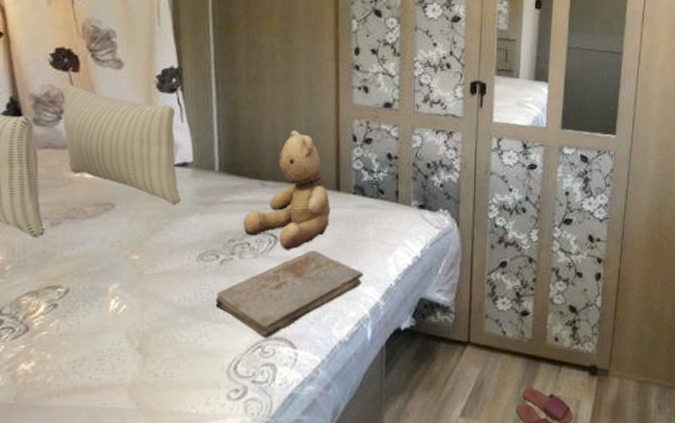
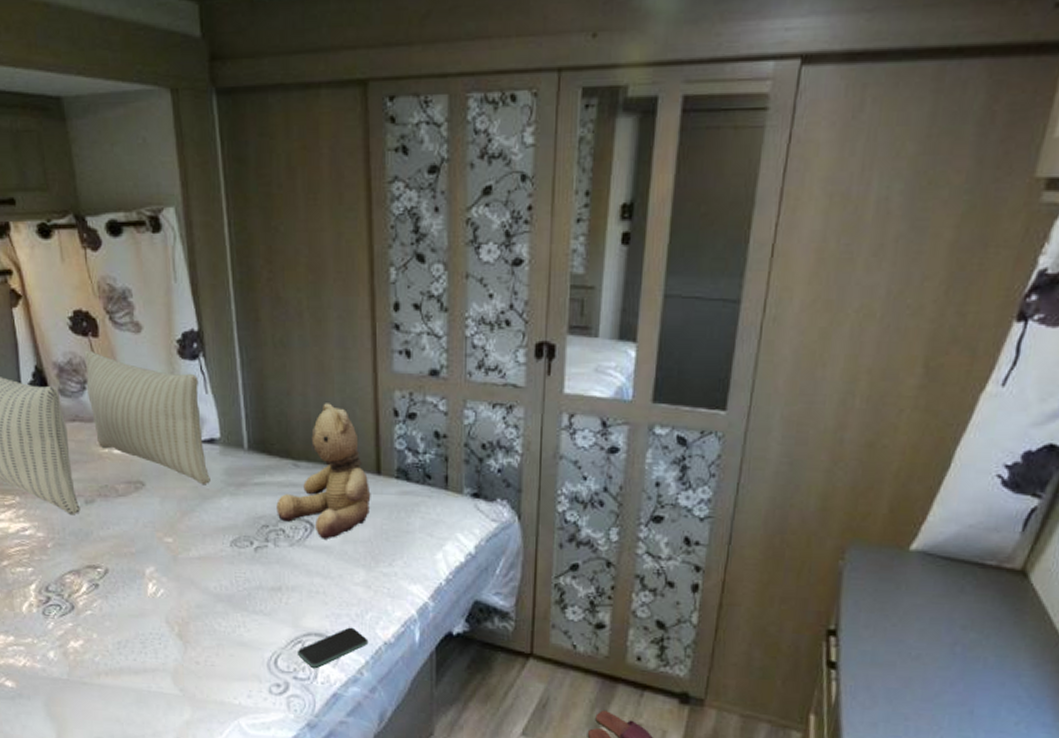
book: present [215,250,364,338] -> none [252,540,409,633]
smartphone: none [257,329,325,372] -> present [298,627,369,669]

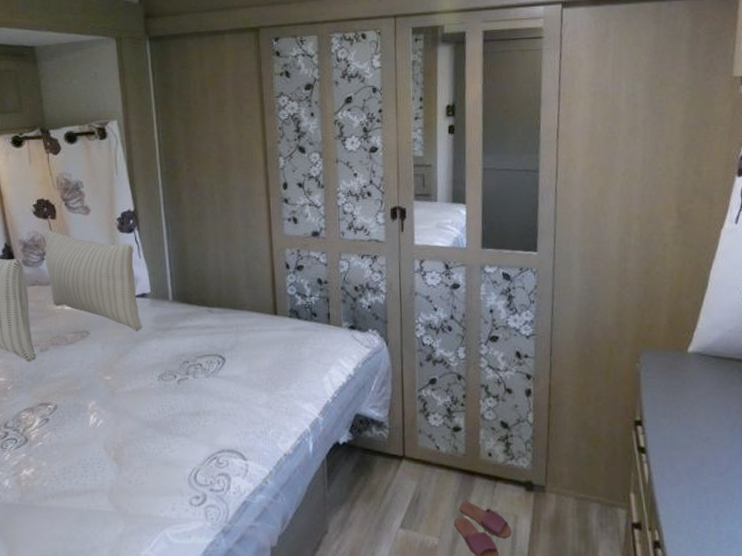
teddy bear: present [276,403,371,539] -> none [195,261,270,370]
smartphone: present [298,627,369,669] -> none [213,443,272,481]

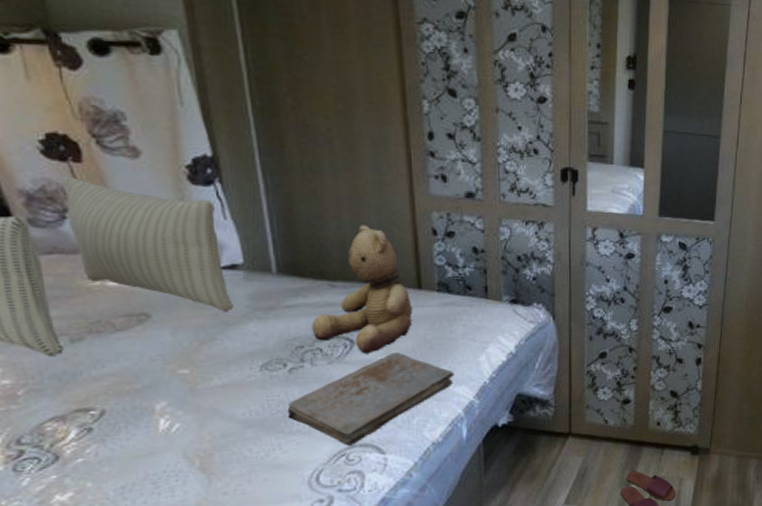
book: none [175,370,303,450] -> present [287,352,454,446]
teddy bear: none [195,261,270,370] -> present [312,225,413,354]

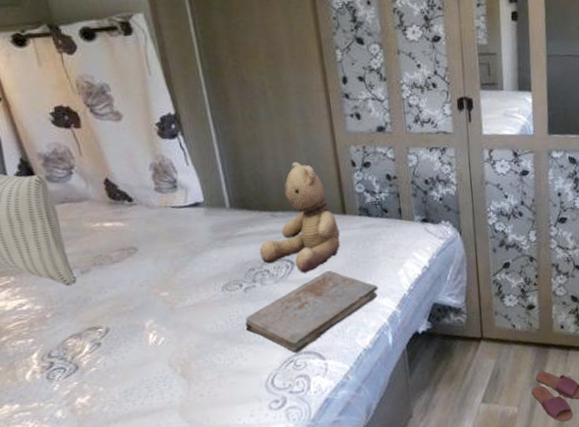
pillow: present [62,176,234,312] -> none [68,139,199,243]

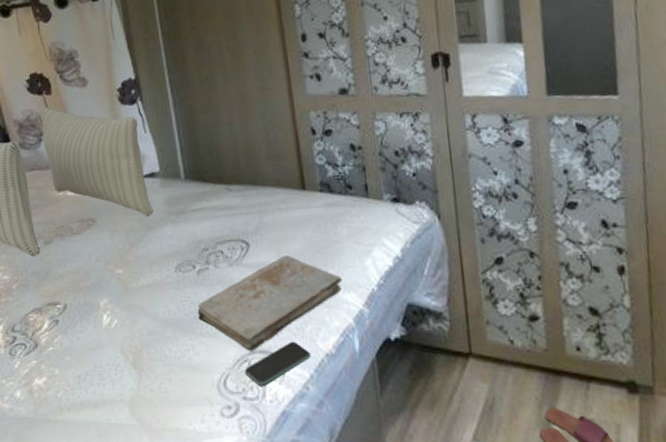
pillow: none [68,139,199,243] -> present [40,106,153,217]
teddy bear: present [259,162,340,273] -> none [213,129,299,257]
smartphone: none [291,341,351,382] -> present [245,341,311,387]

